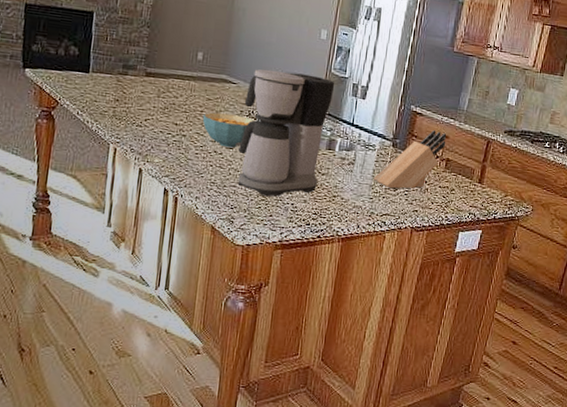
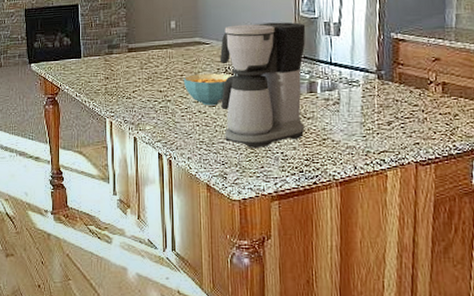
knife block: present [373,130,447,189] -> none [362,54,439,123]

